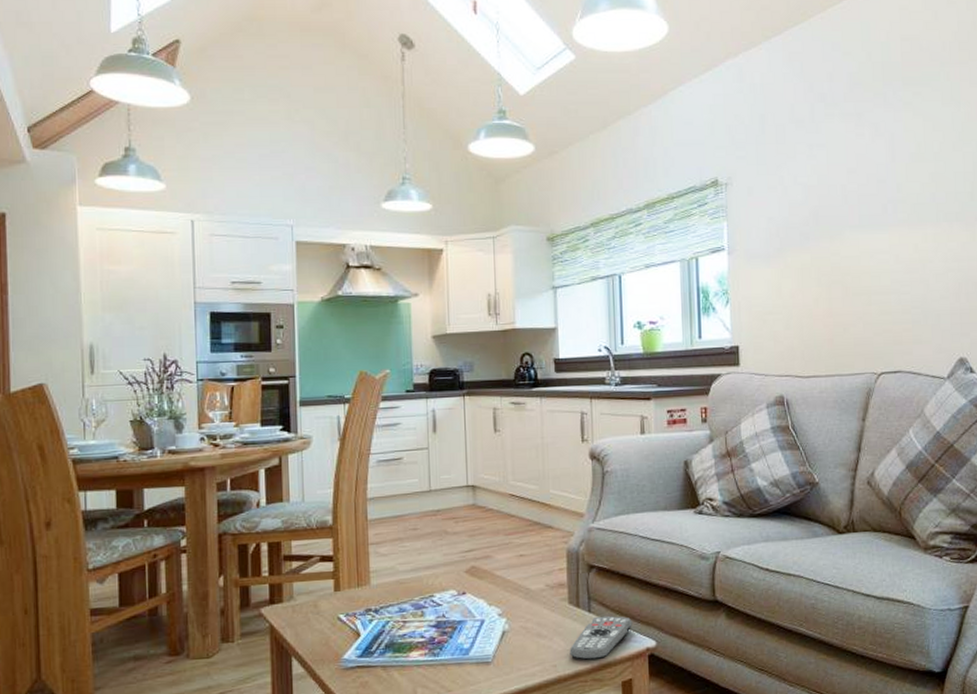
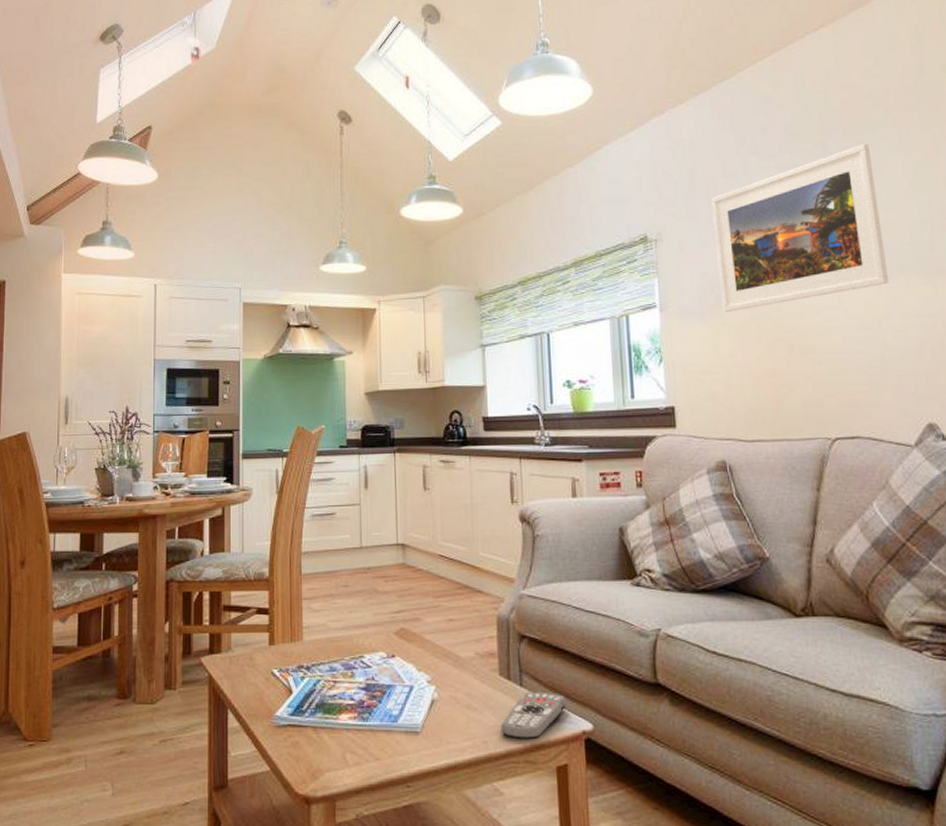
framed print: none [779,95,935,255] -> present [711,143,889,312]

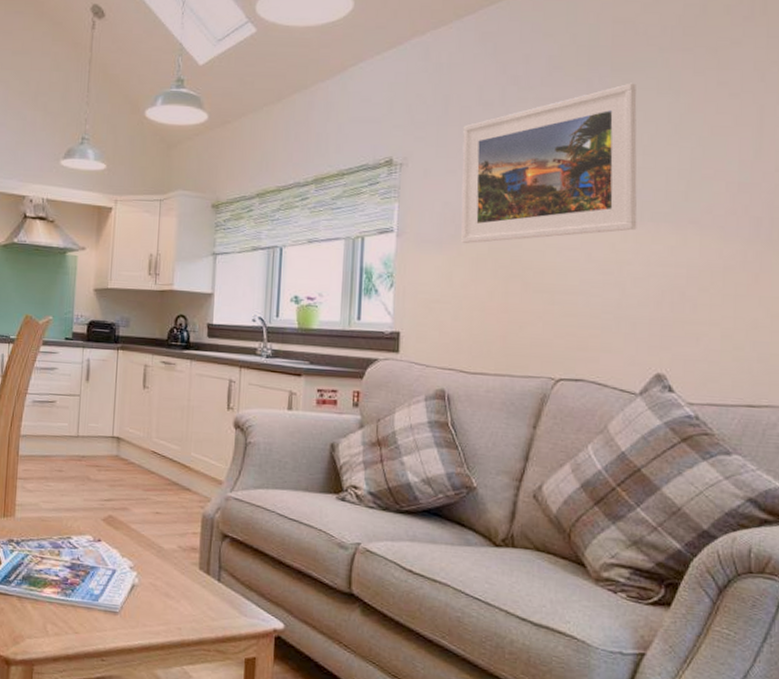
remote control: present [500,691,567,740] -> none [195,587,262,632]

